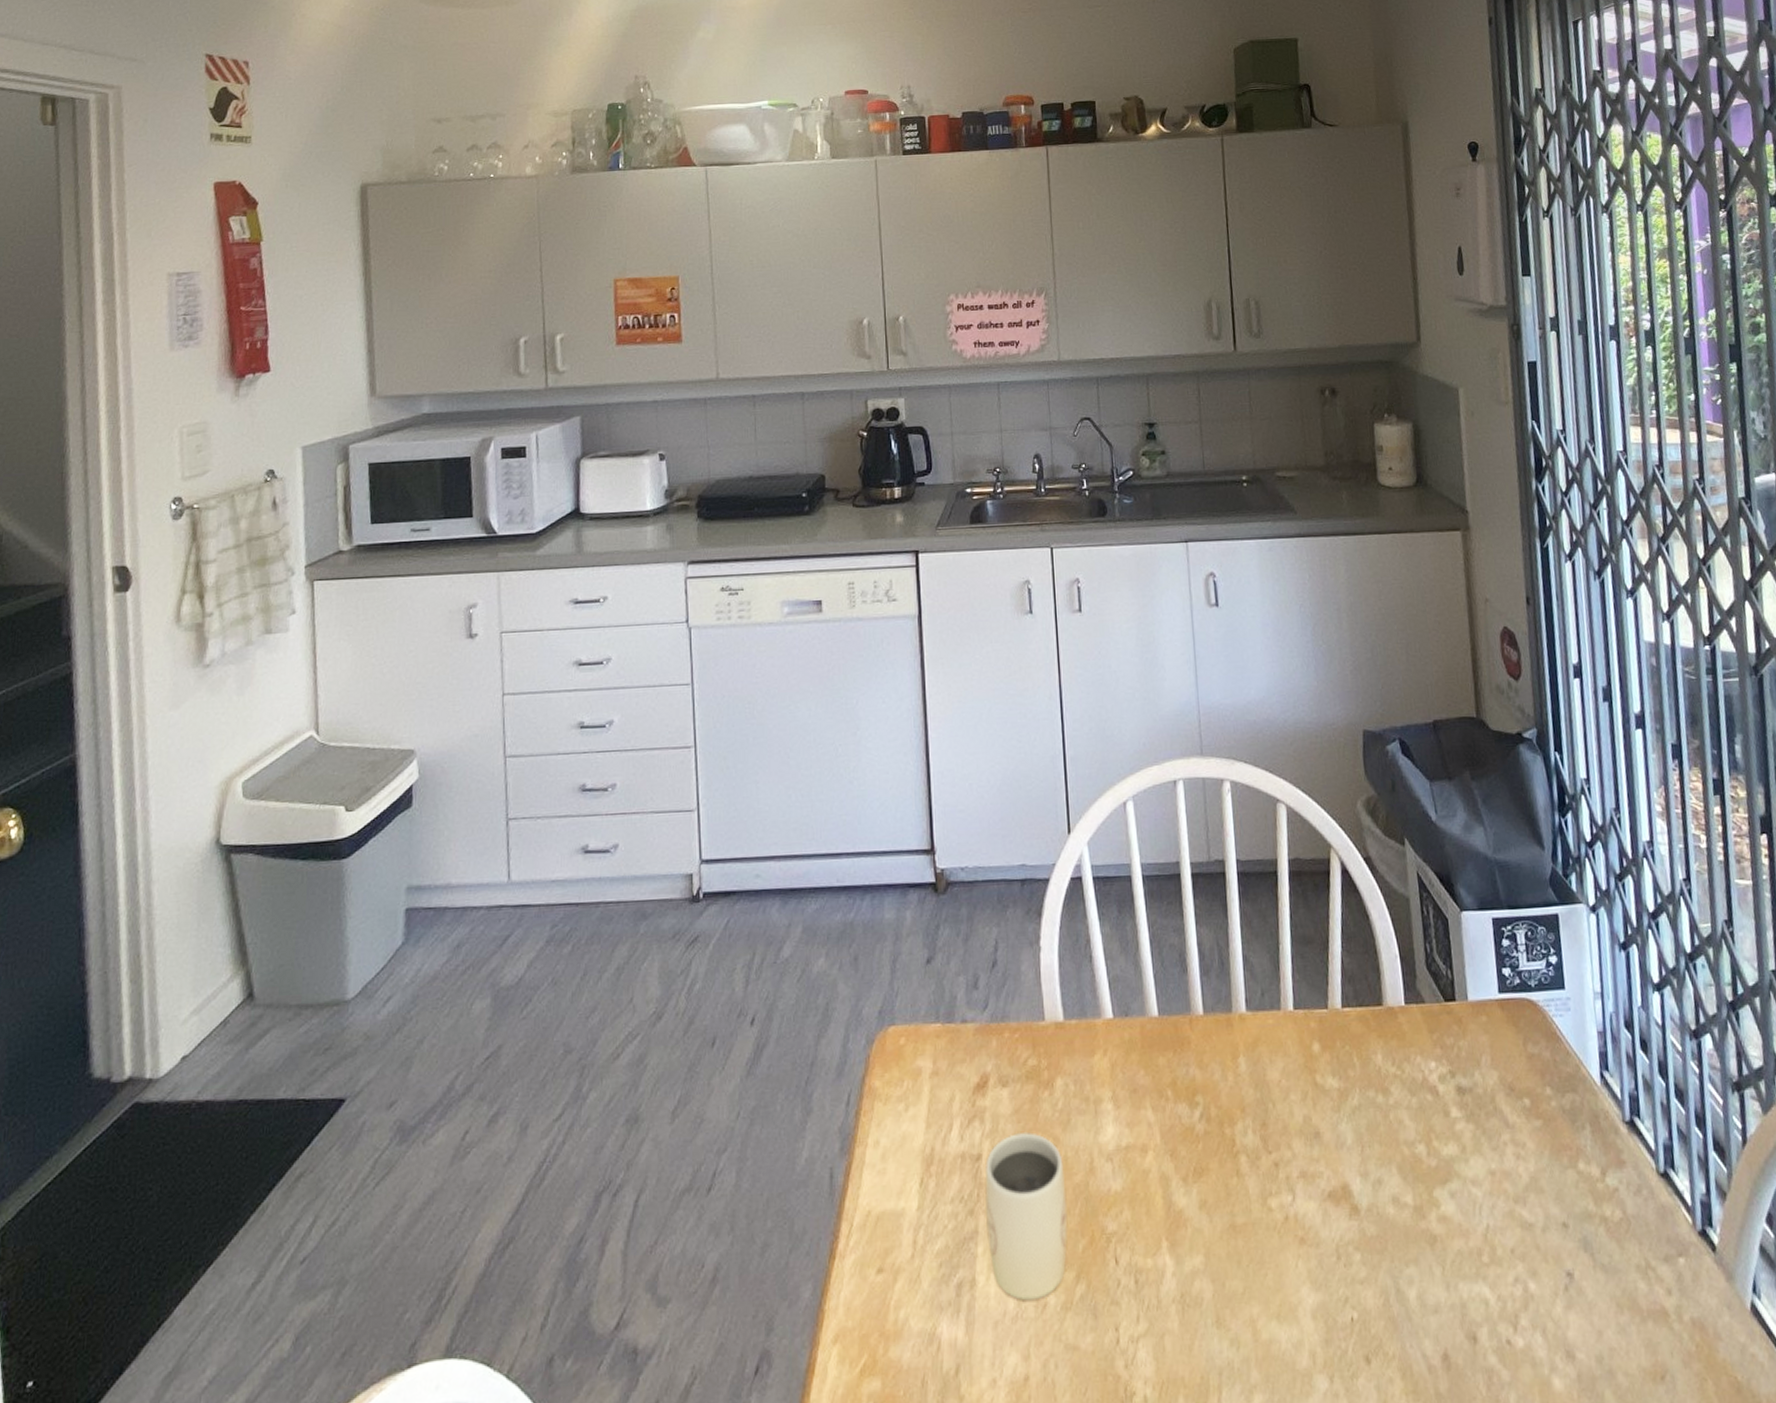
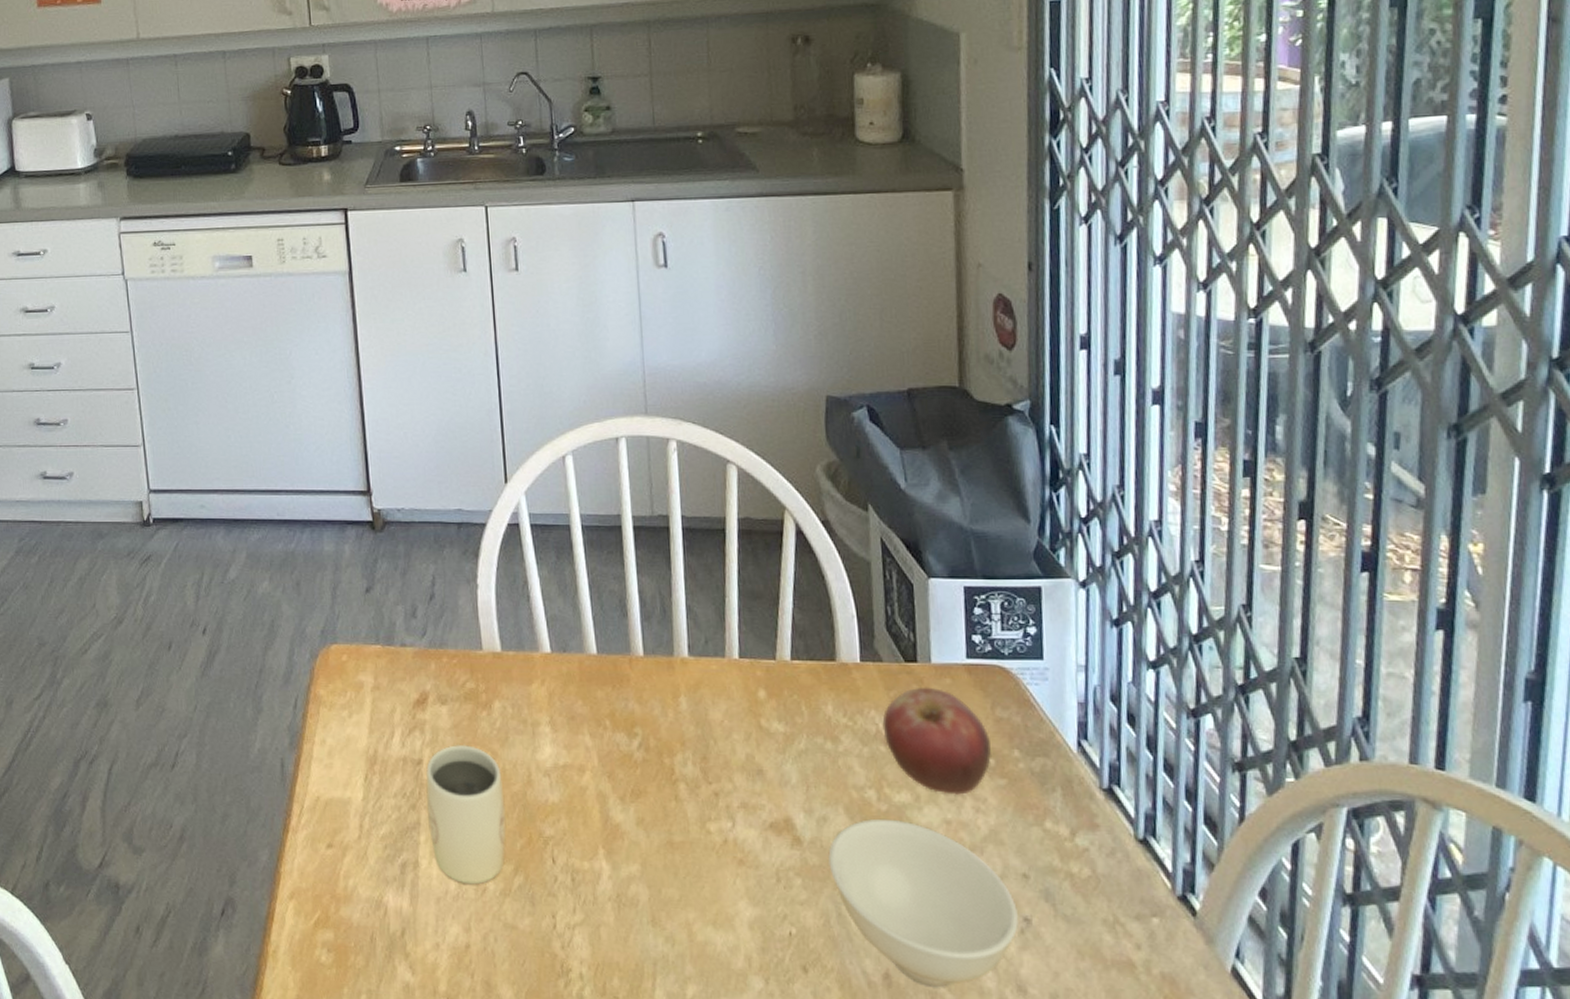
bowl: none [1384,1175,1563,1364] -> present [828,818,1019,987]
fruit: none [1427,1026,1528,1142] -> present [882,687,993,795]

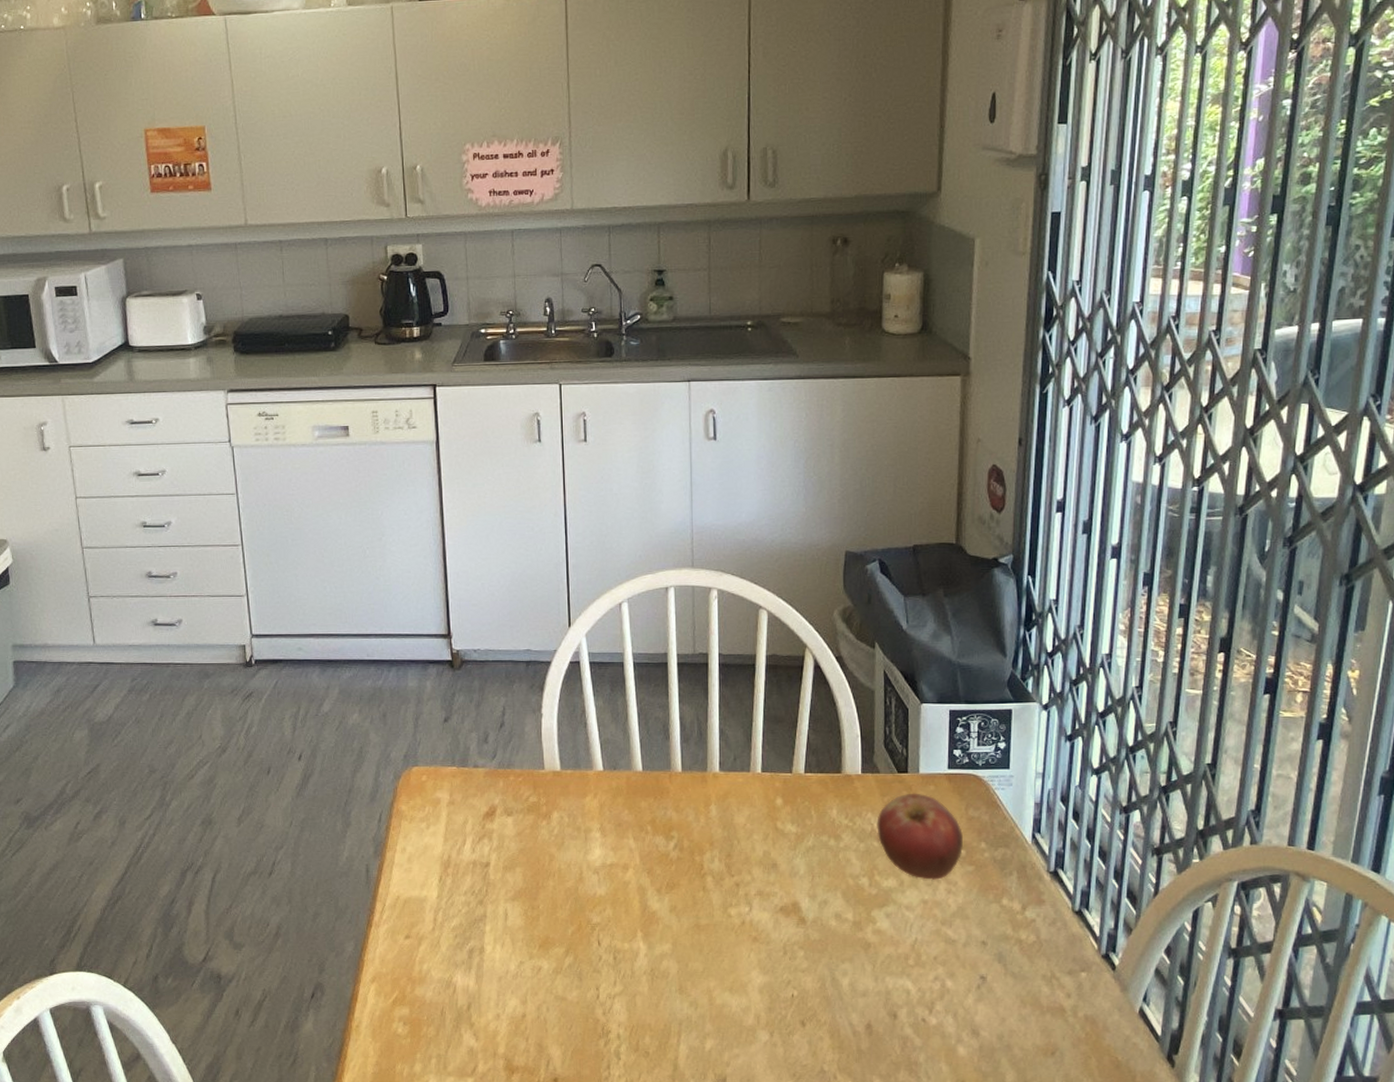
mug: present [425,744,507,885] -> none [491,849,561,965]
bowl: present [828,818,1019,987] -> none [827,901,976,1033]

